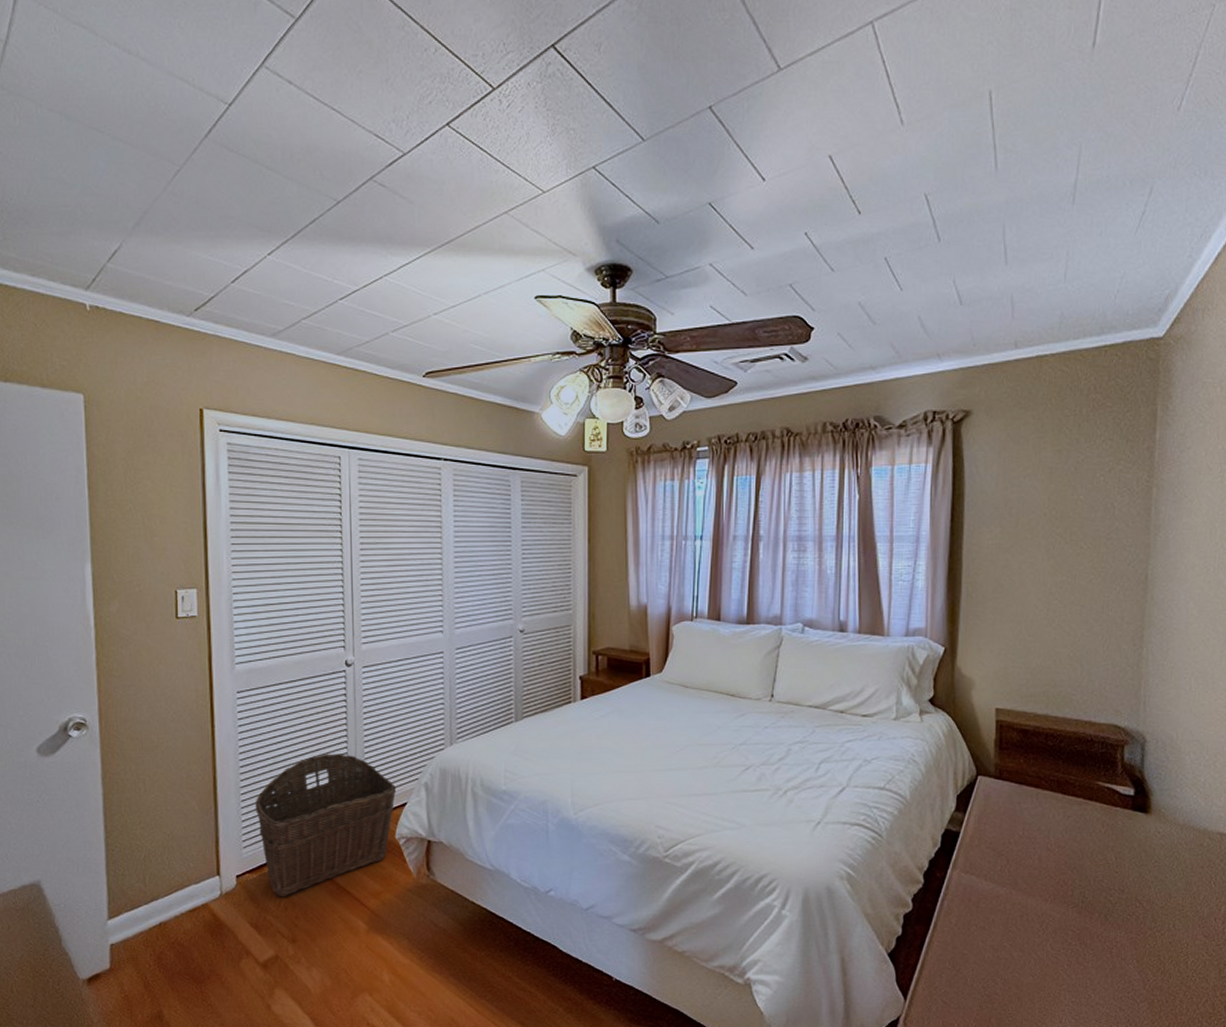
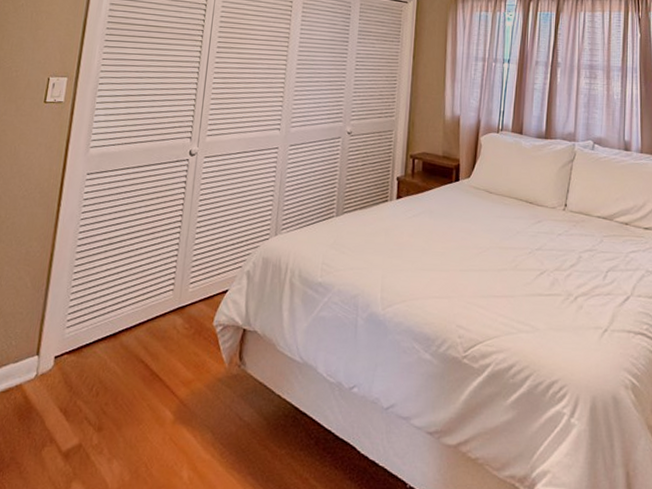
wicker basket: present [255,753,396,896] -> none [84,237,220,381]

